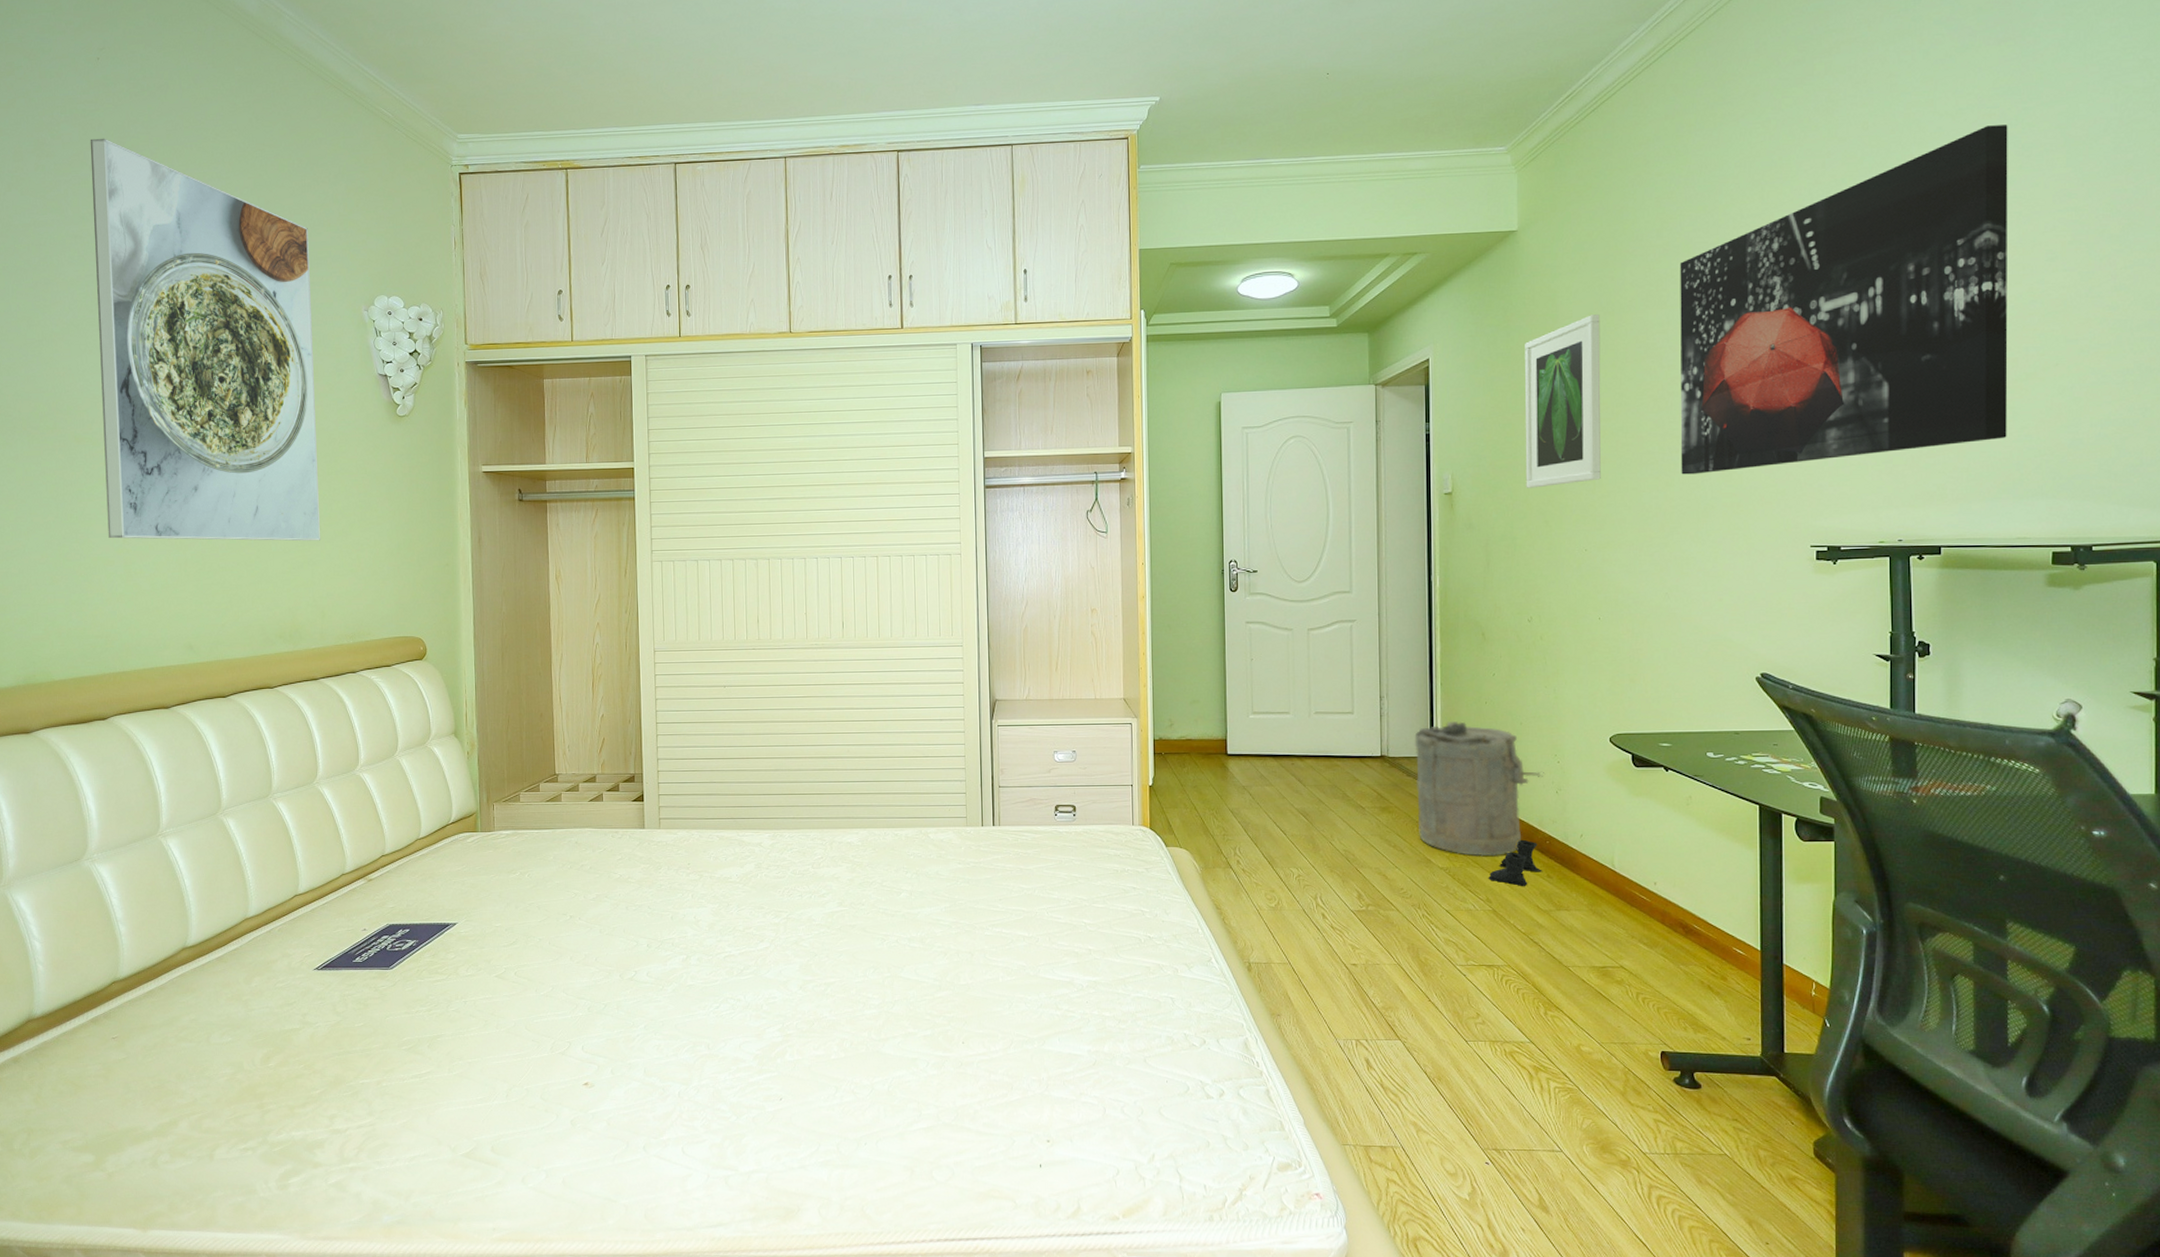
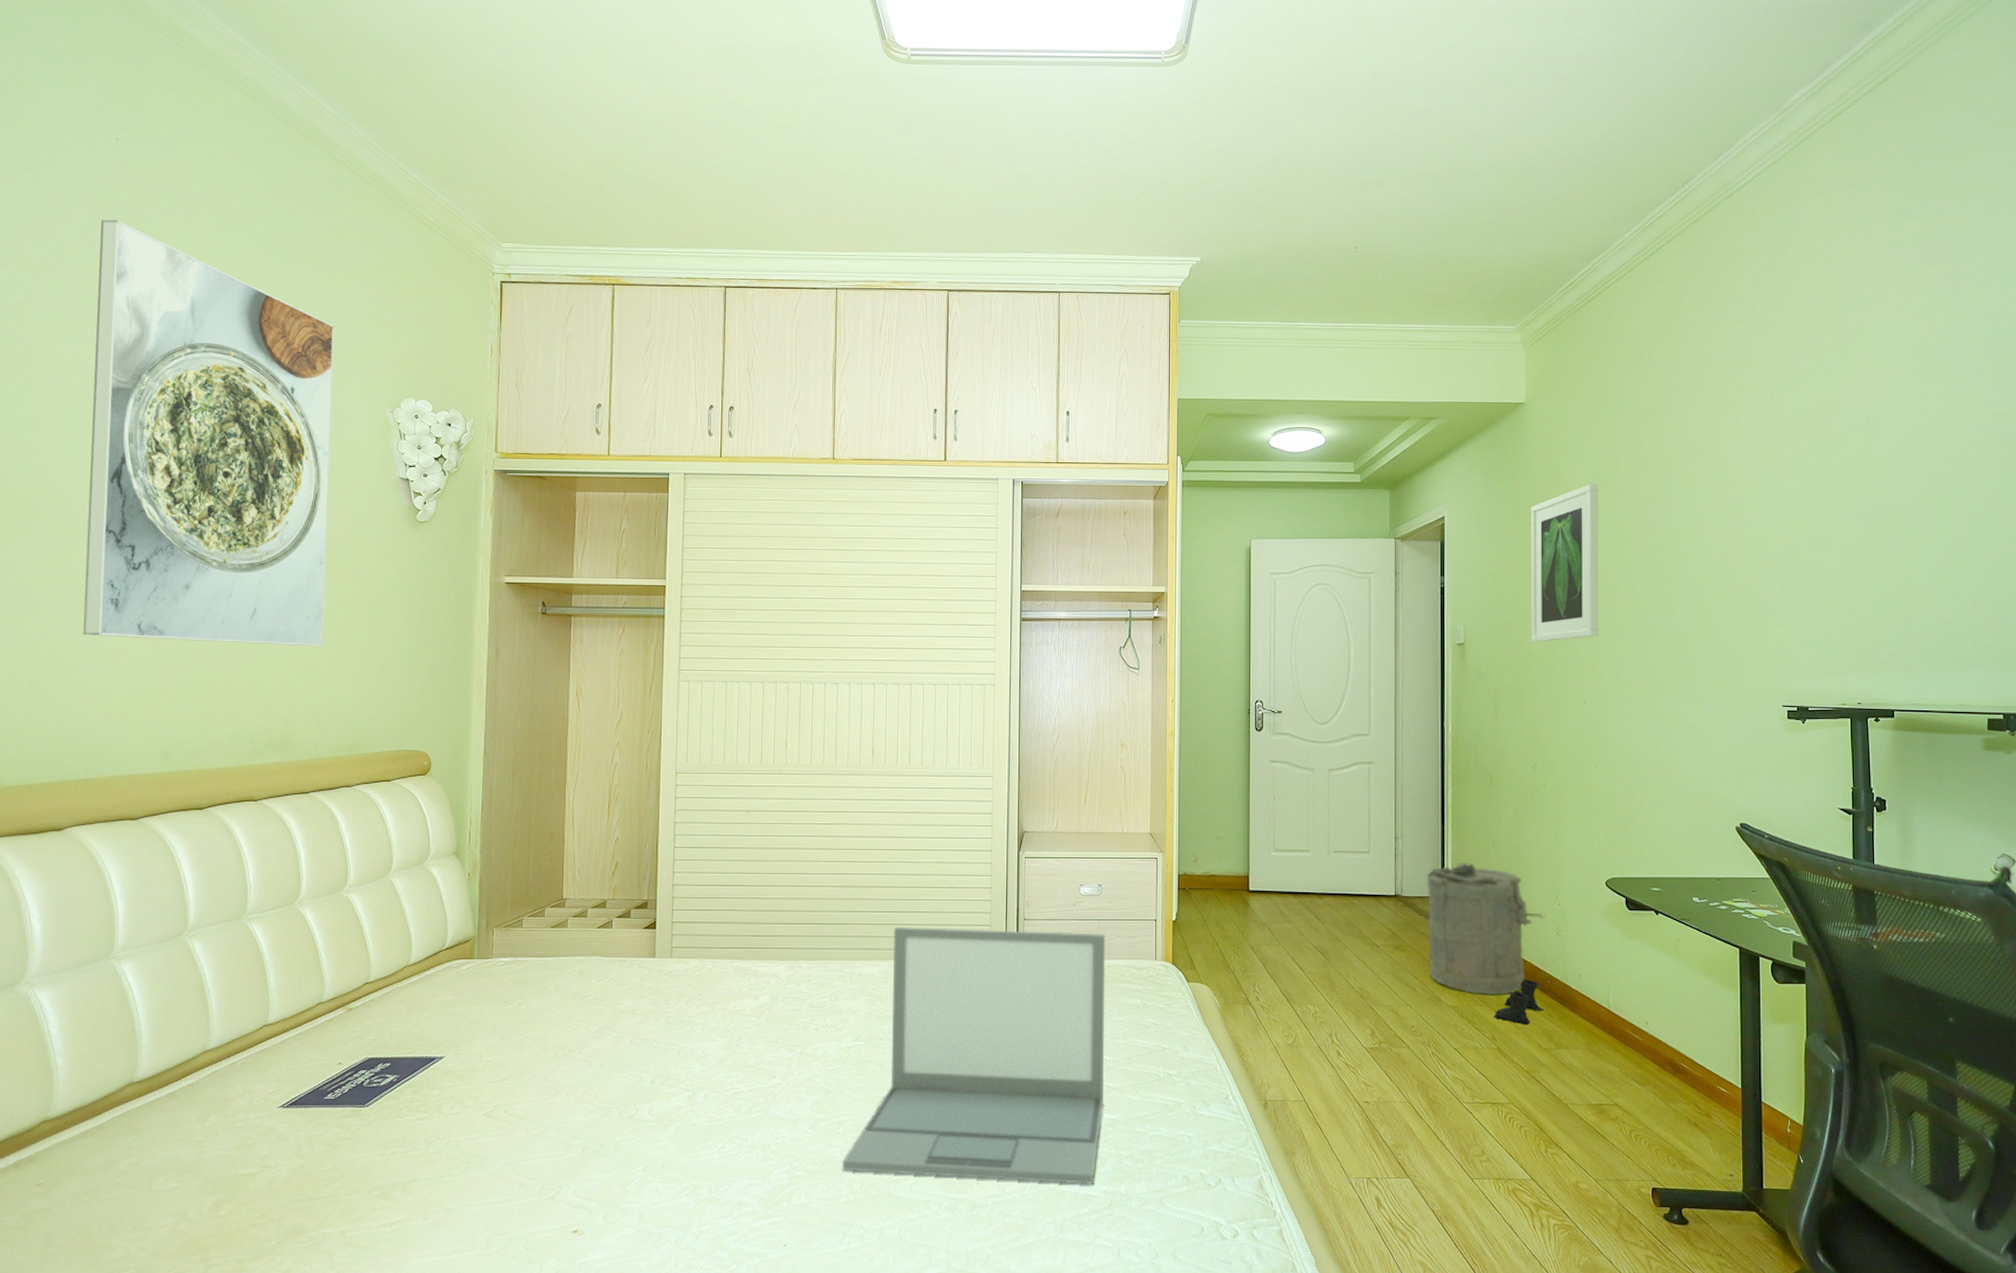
laptop: none [832,795,1086,1044] -> present [842,926,1106,1185]
wall art: present [1680,125,2008,475] -> none [1668,336,1948,636]

